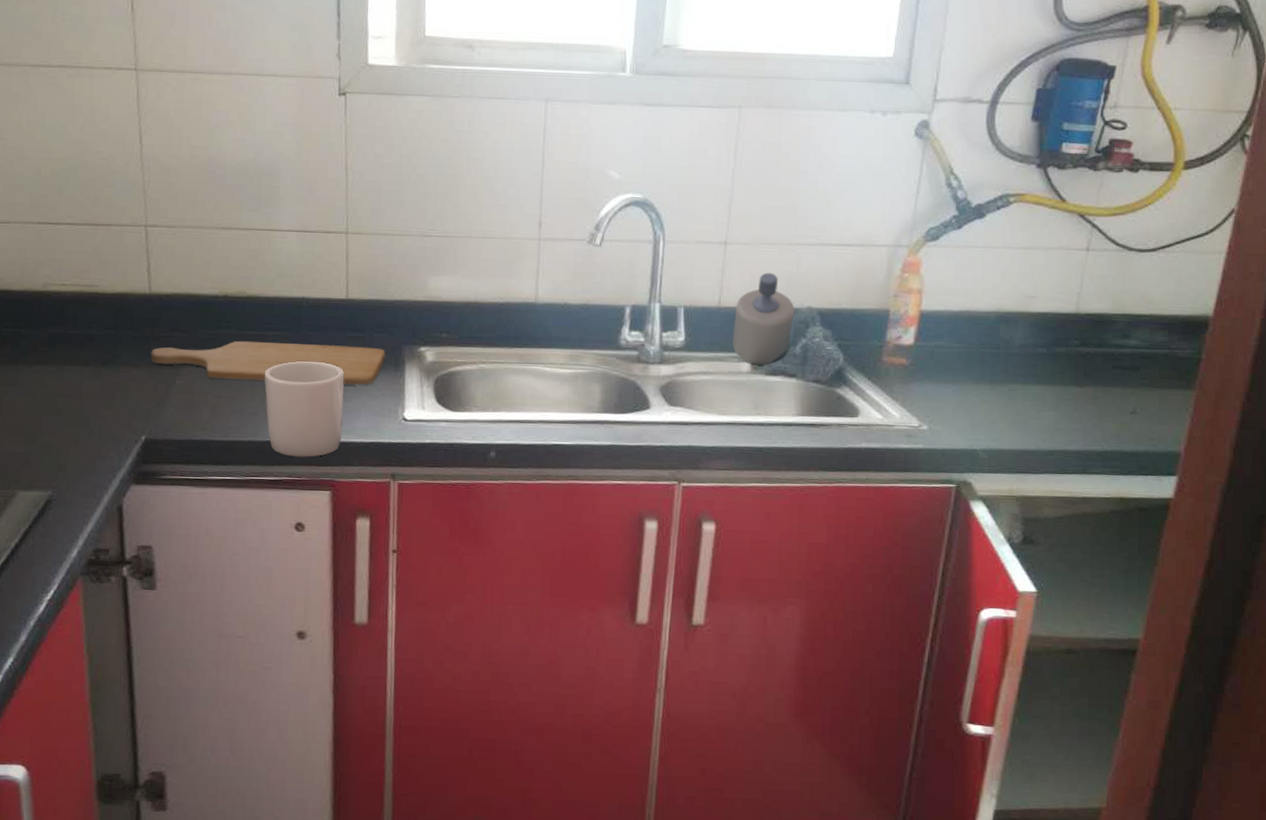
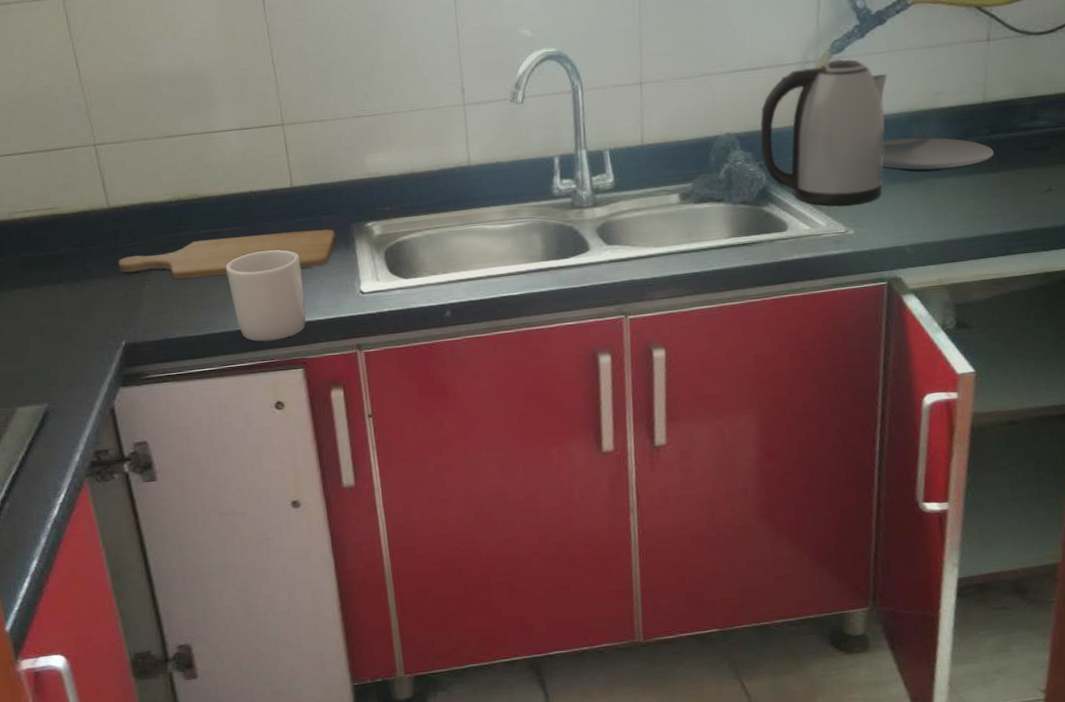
soap dispenser: present [732,272,795,365] -> none [658,105,715,195]
kettle: none [840,247,980,399] -> present [759,58,887,206]
plate: none [964,337,1081,378] -> present [881,137,994,173]

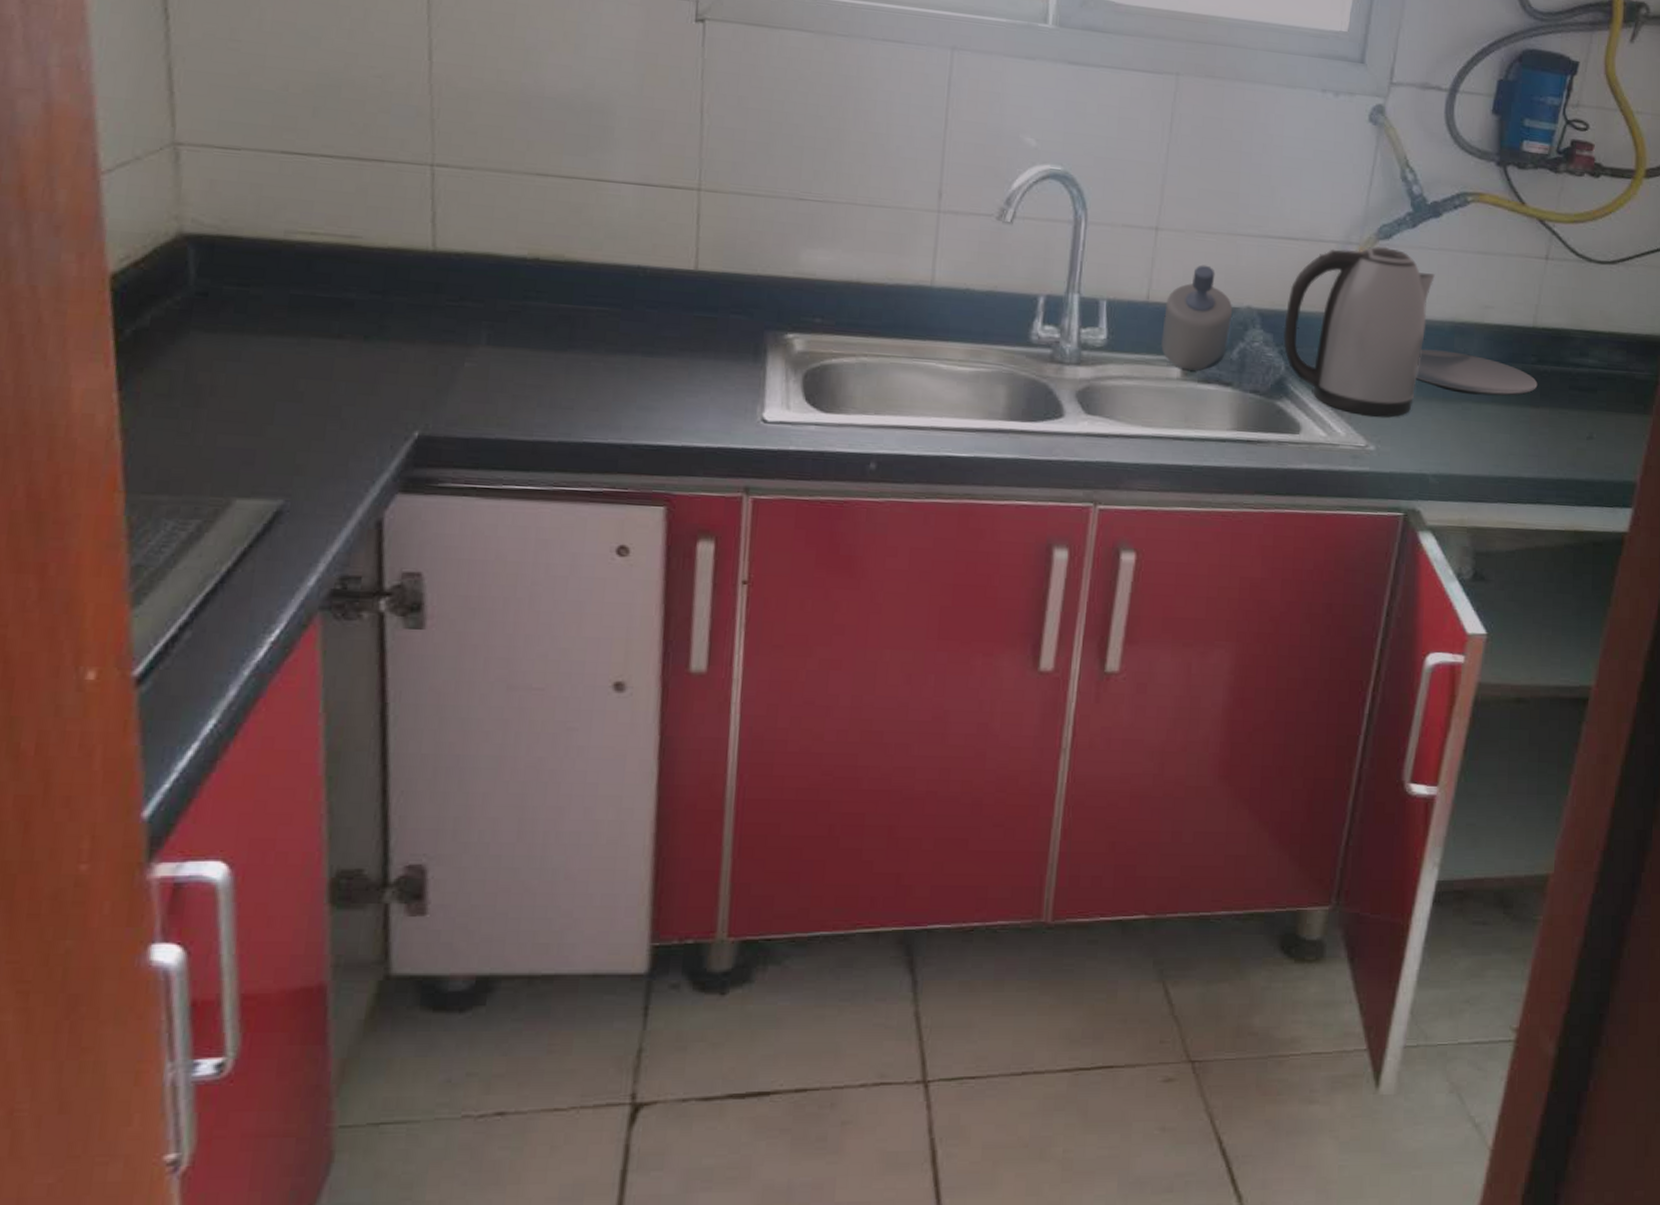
chopping board: present [118,229,336,279] -> none [431,315,743,377]
mug: present [225,249,307,342] -> none [583,344,689,465]
soap dispenser: none [658,105,715,195] -> present [1161,265,1233,371]

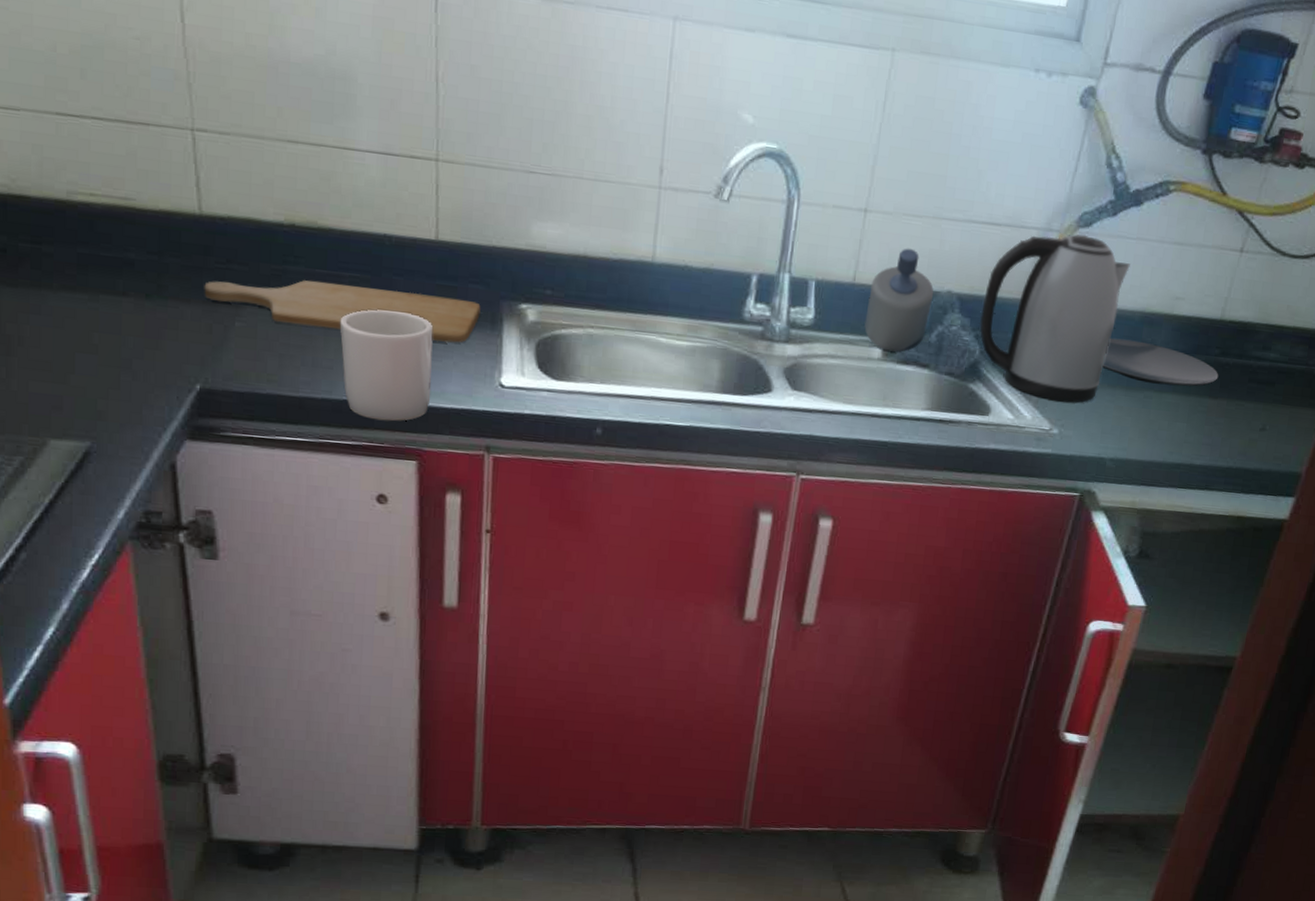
chopping board: none [431,315,743,377] -> present [204,280,481,343]
mug: none [583,344,689,465] -> present [339,309,434,422]

